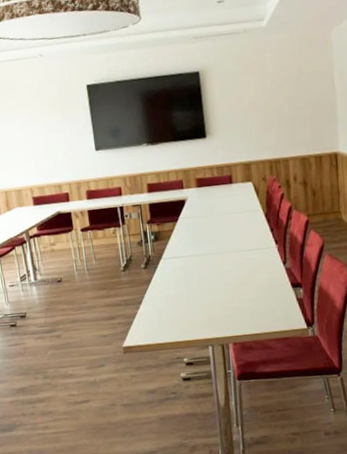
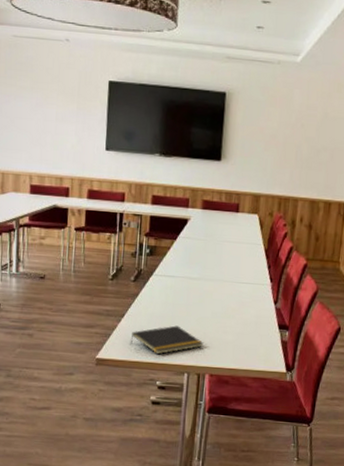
notepad: none [151,302,222,333] -> present [130,325,204,355]

